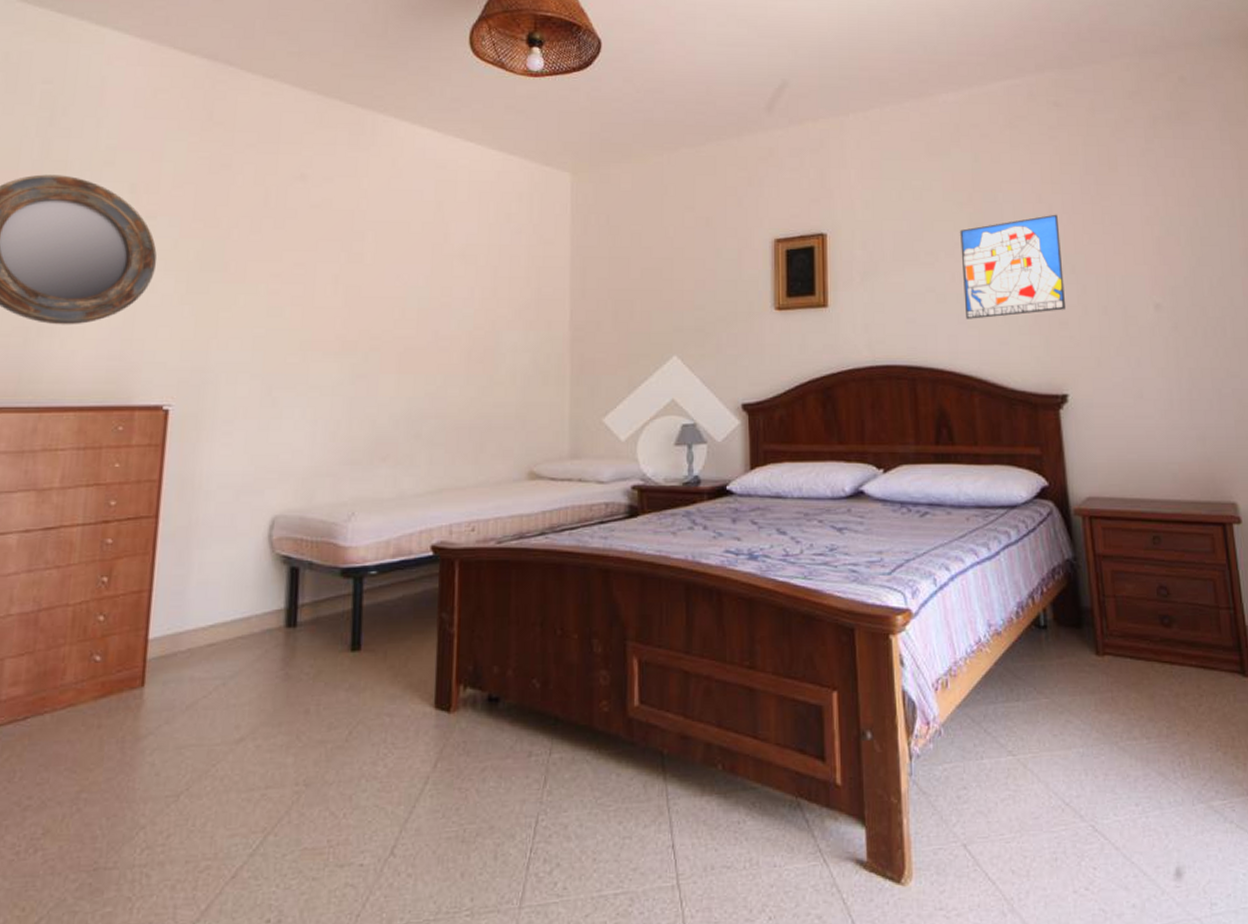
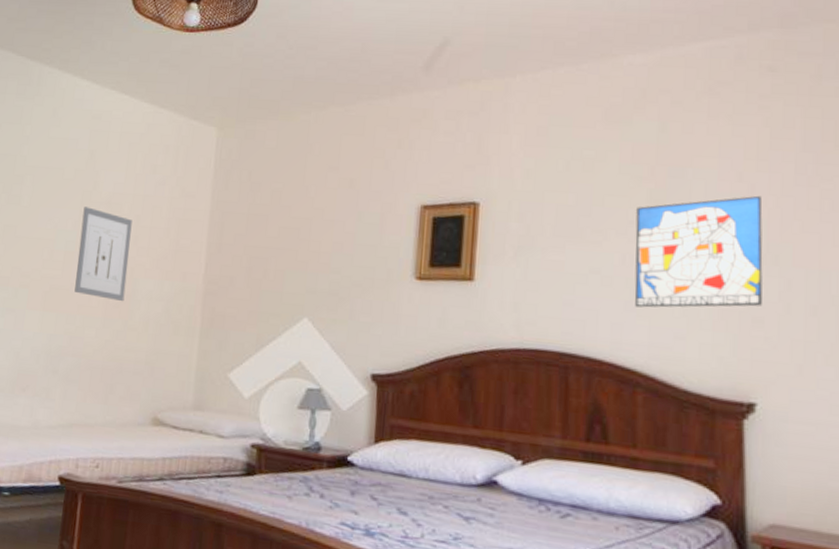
wall art: none [432,261,490,357] -> present [74,207,133,302]

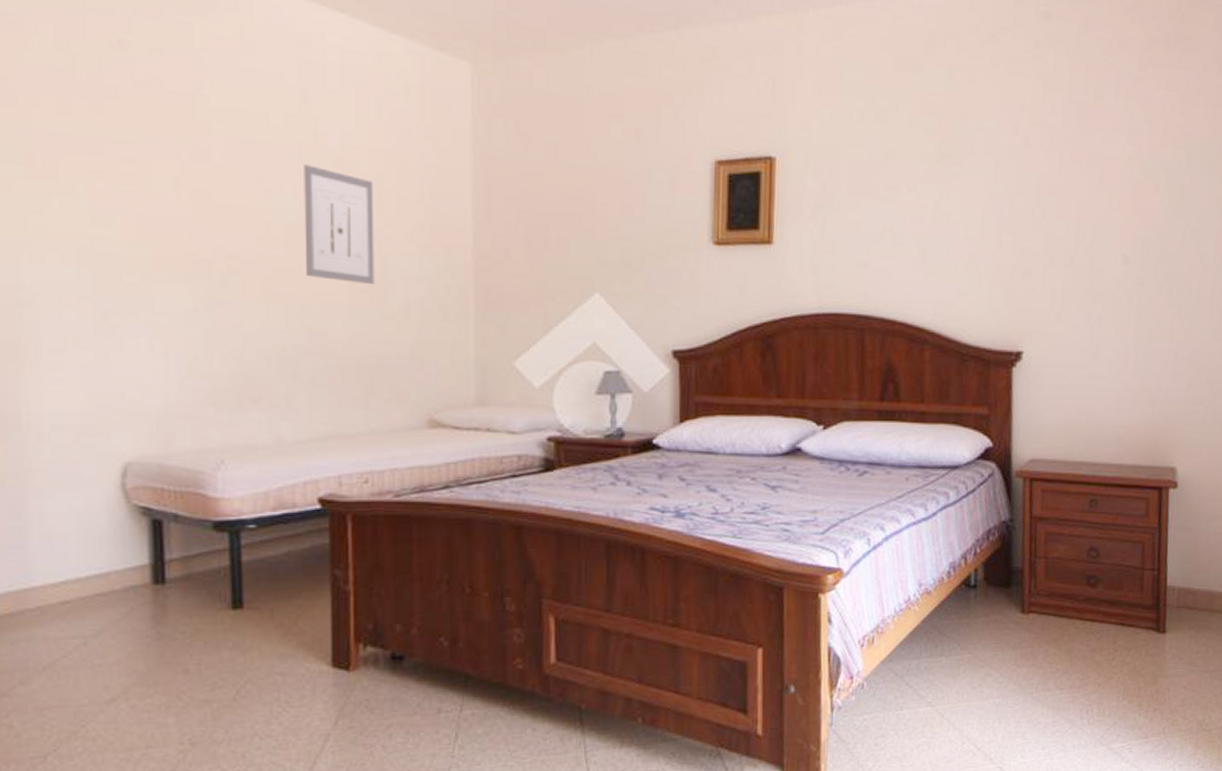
wall art: present [634,195,763,308] -> none [923,148,1034,265]

